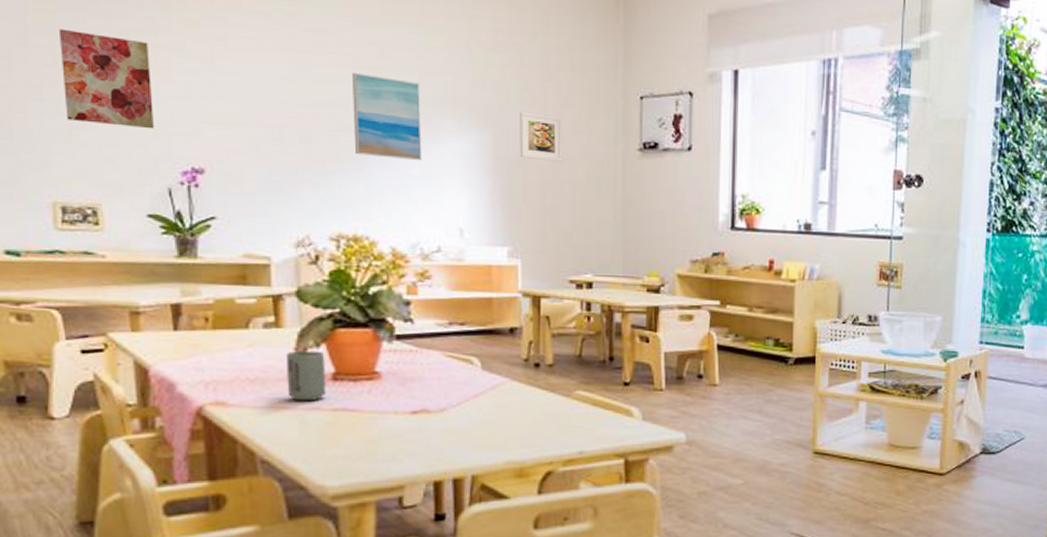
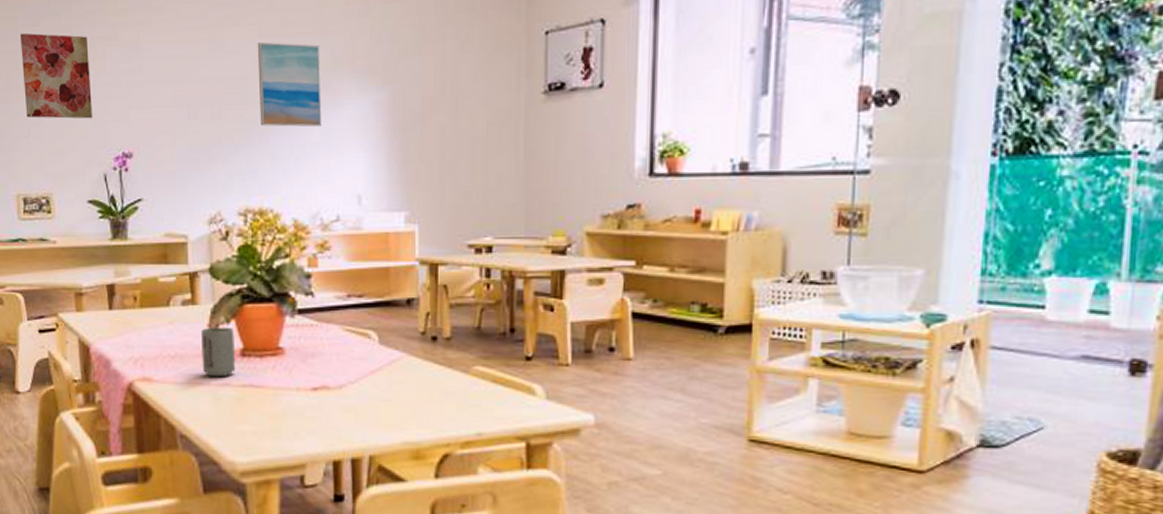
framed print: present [520,111,563,162] -> none [417,63,462,115]

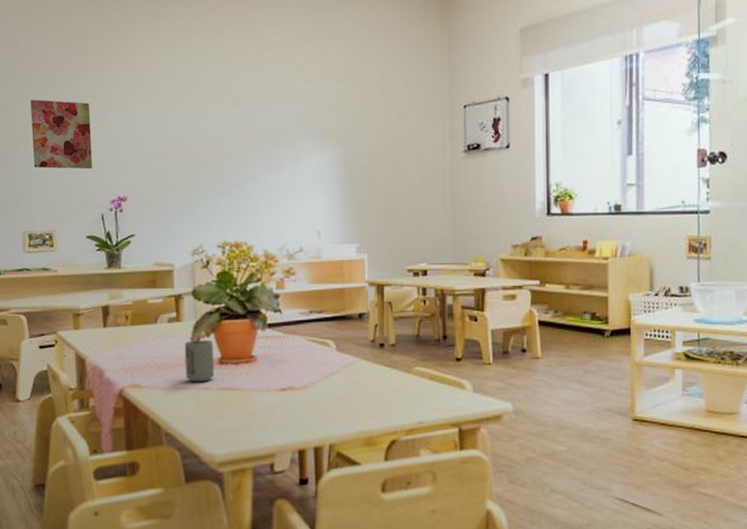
wall art: present [257,42,322,127] -> none [234,110,287,177]

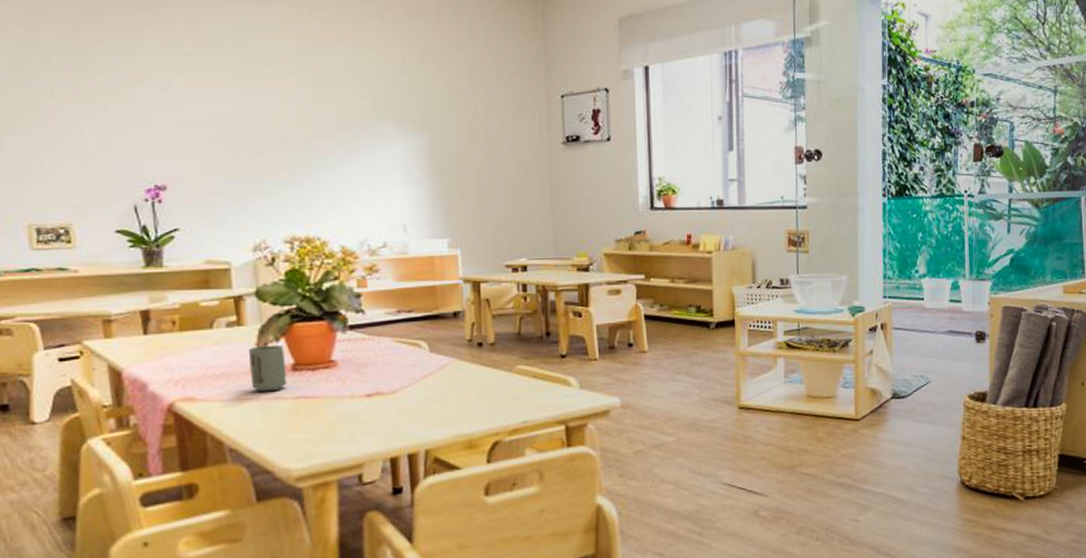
wall art: present [30,99,93,169] -> none [28,68,120,153]

